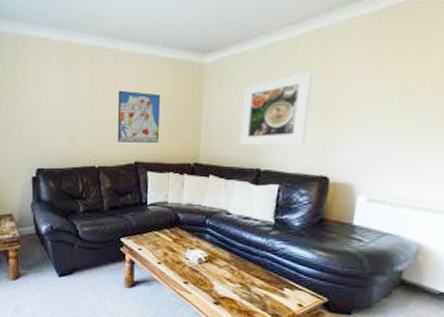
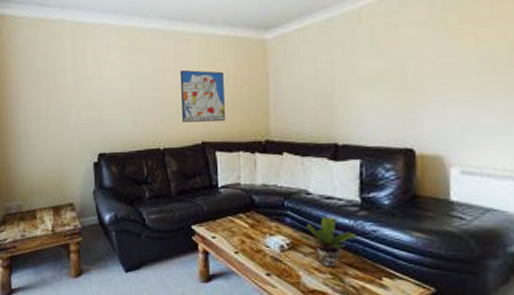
potted plant: none [214,234,267,278] -> present [297,216,356,267]
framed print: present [239,71,313,146] -> none [310,40,382,120]

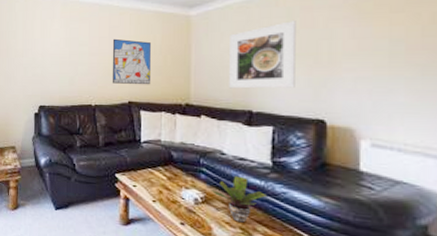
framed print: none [310,40,382,120] -> present [229,21,296,89]

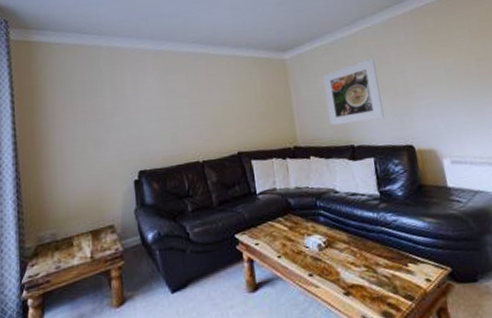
wall art: present [112,38,151,85] -> none [212,87,257,135]
potted plant: present [211,175,267,223] -> none [331,212,381,260]

